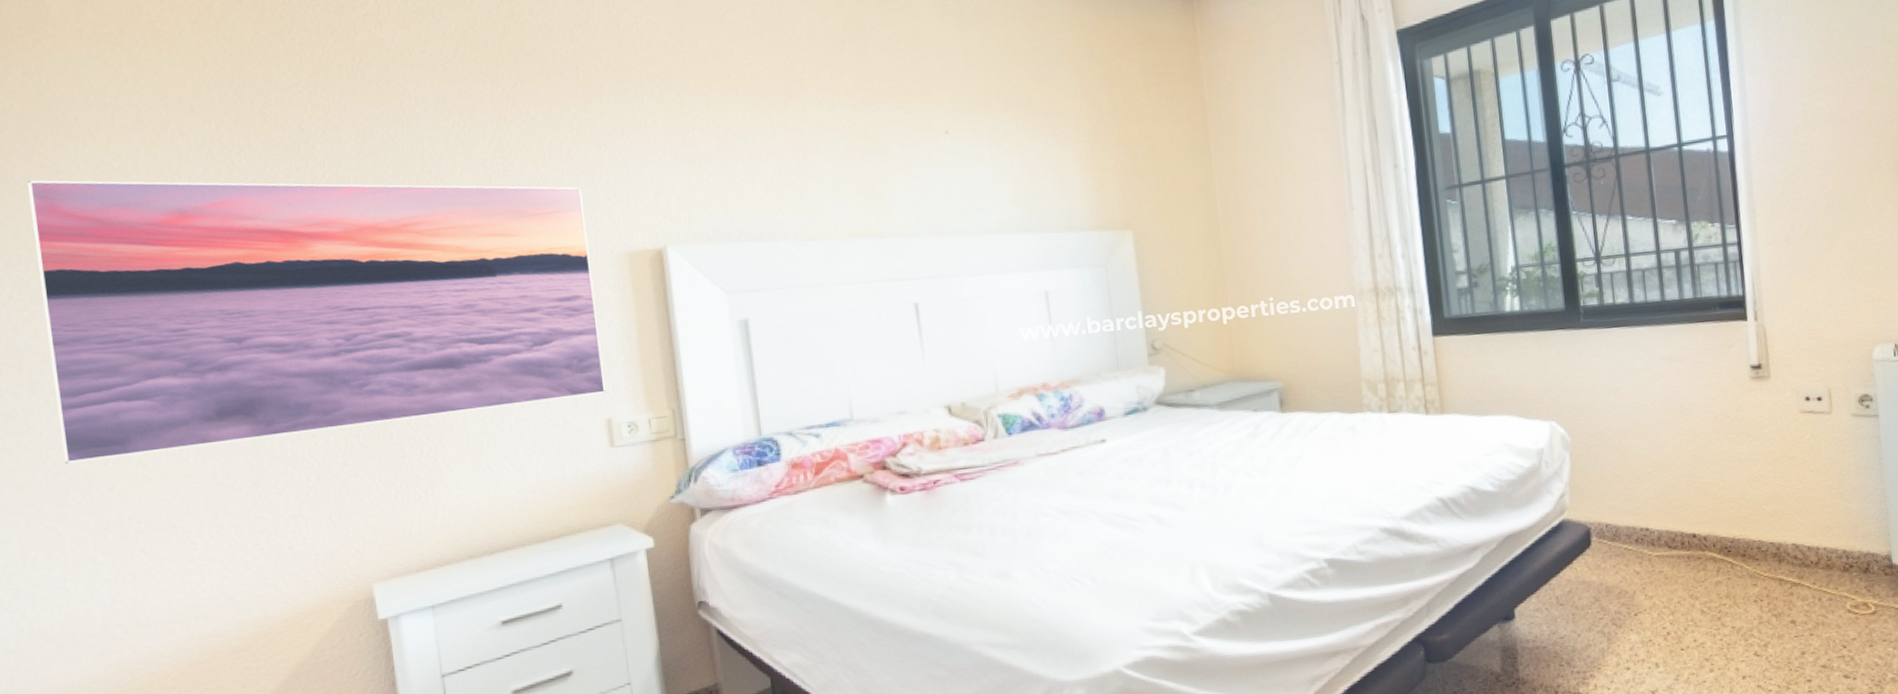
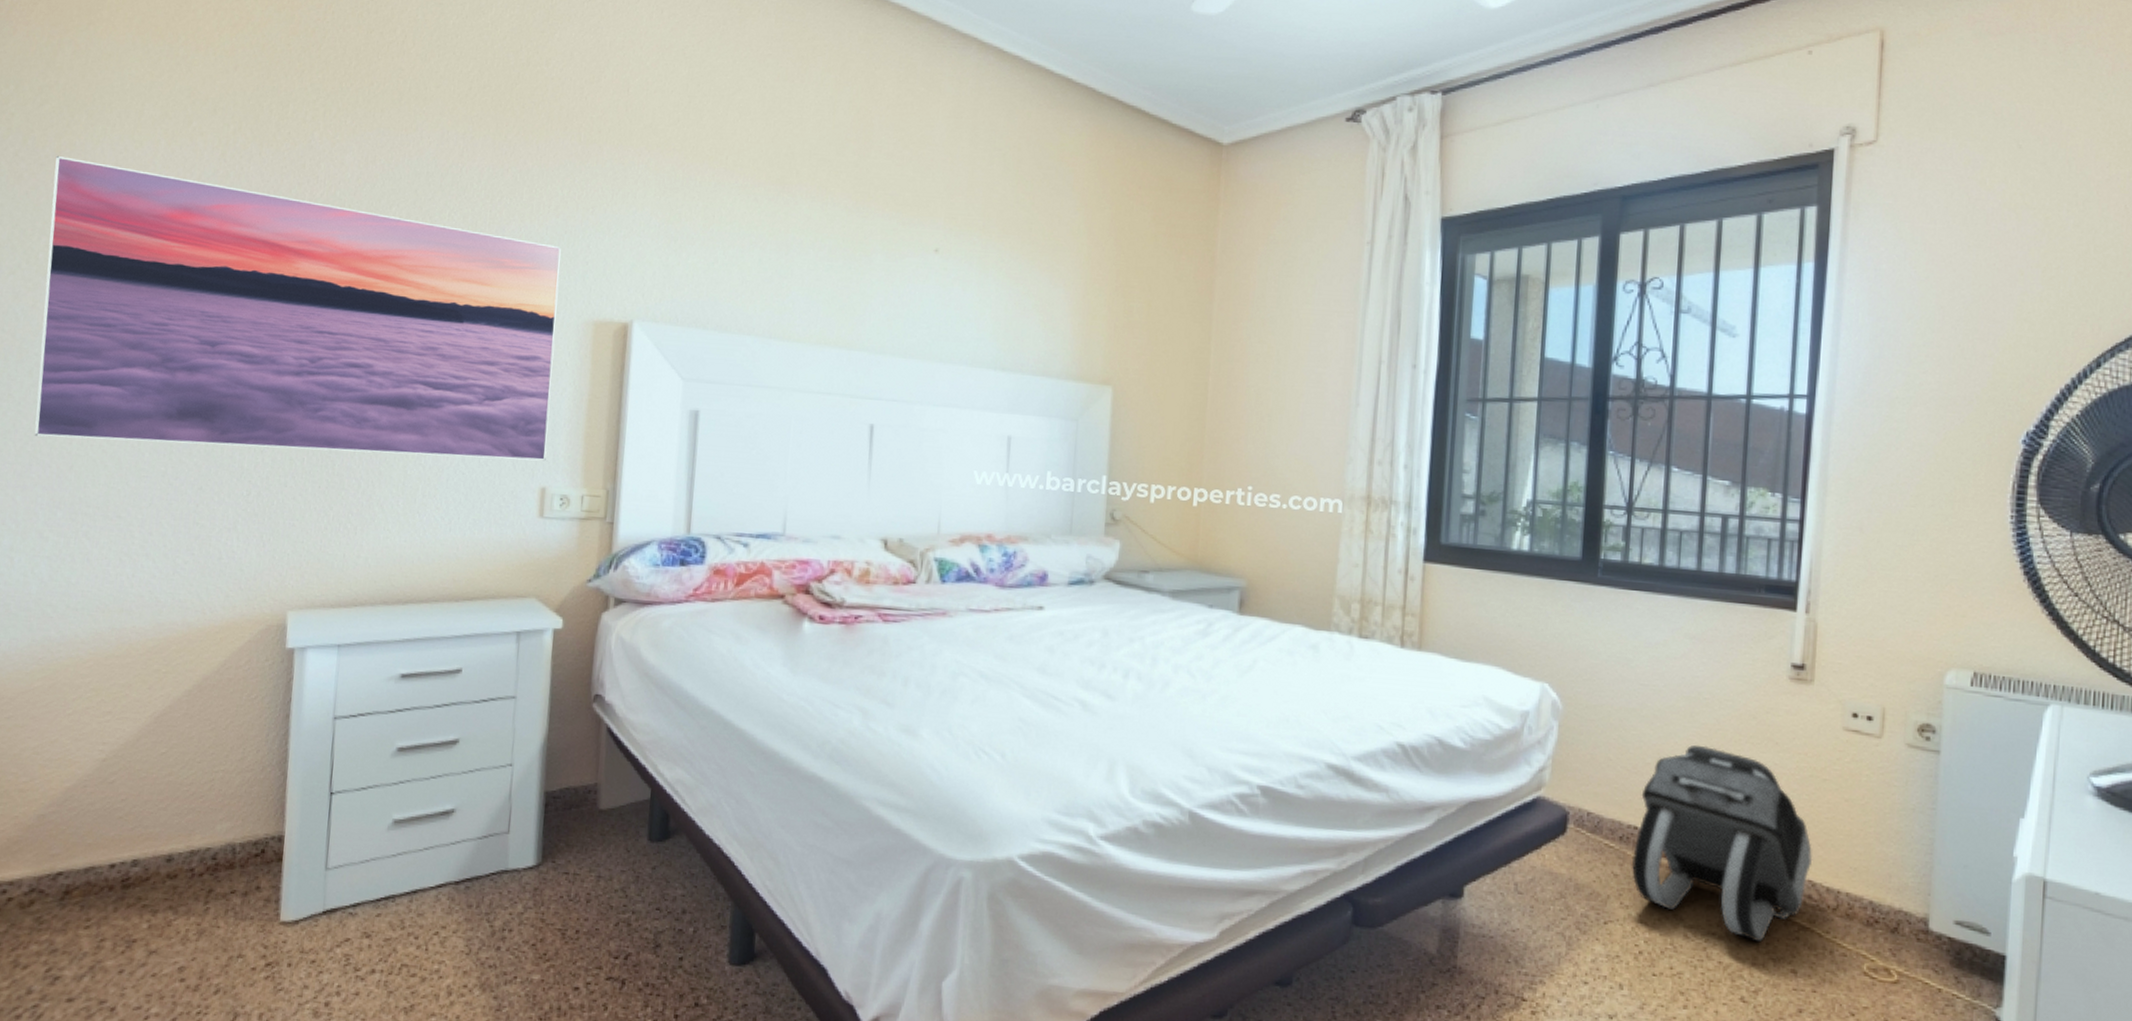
backpack: none [1647,448,1793,604] -> present [1631,744,1813,943]

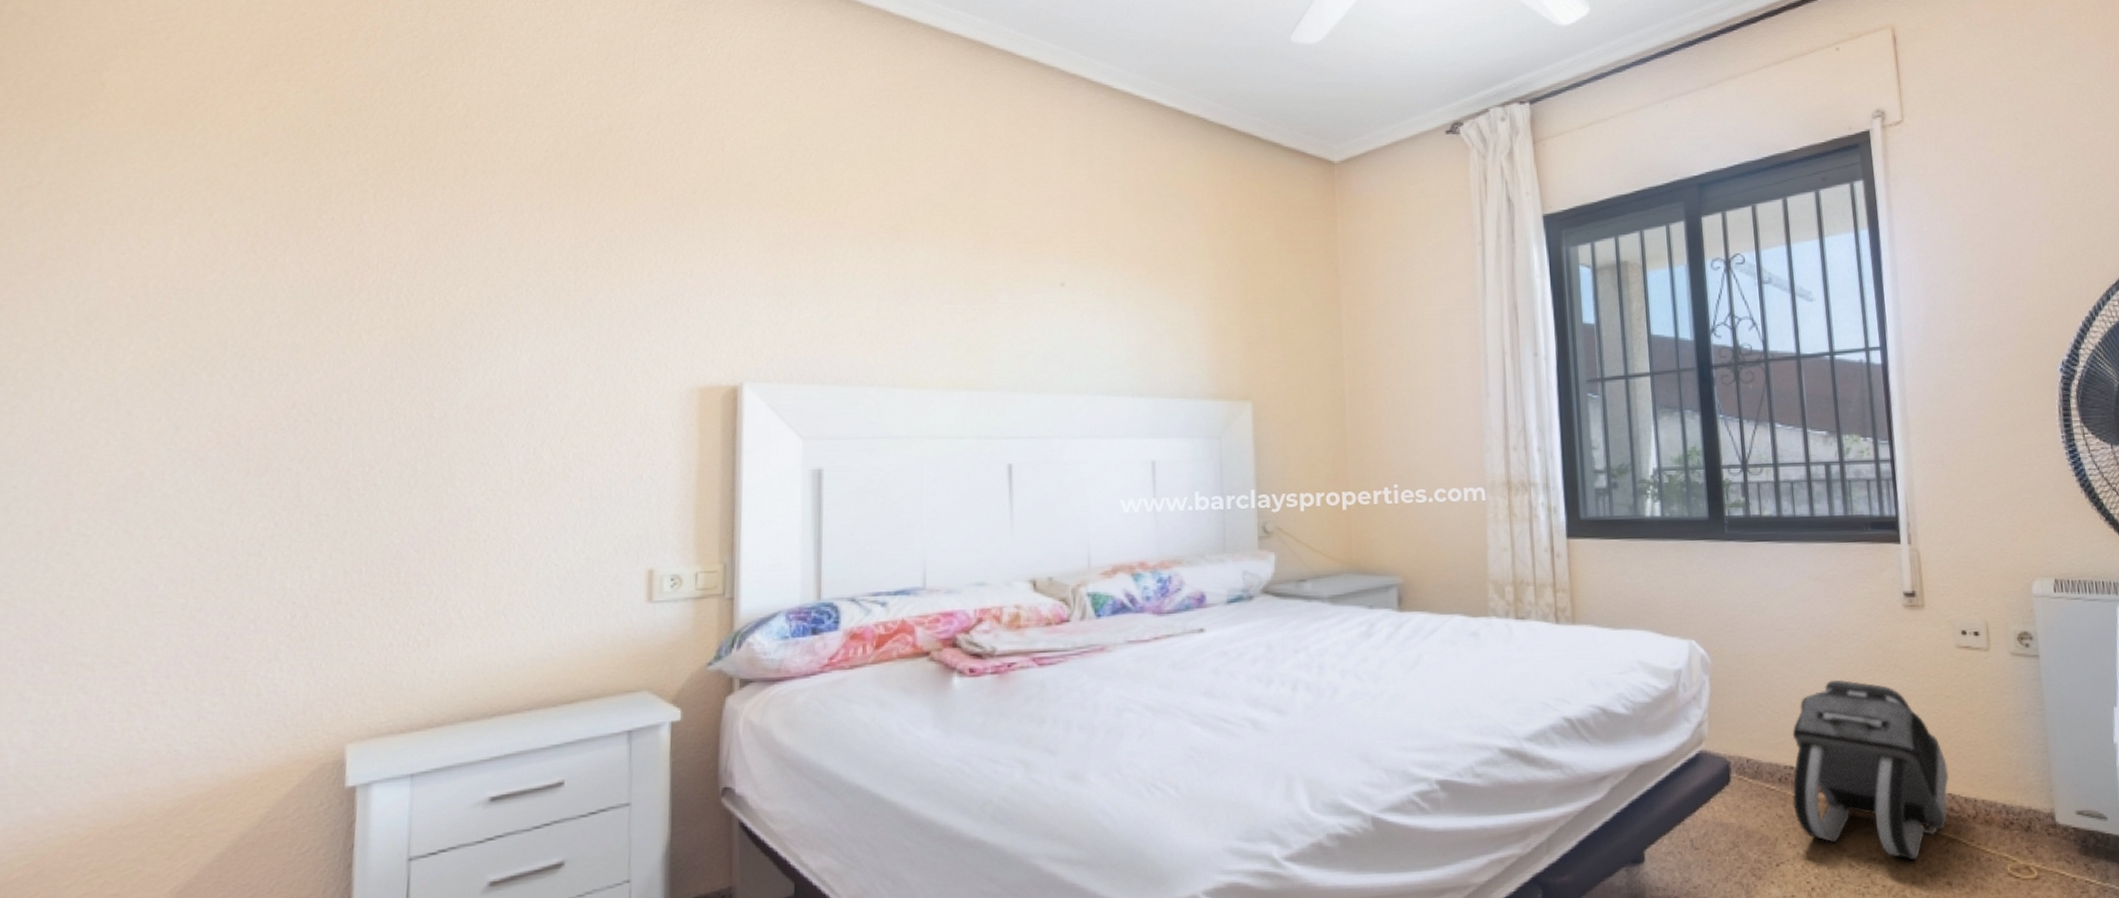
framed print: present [34,155,562,461] -> none [11,262,659,581]

